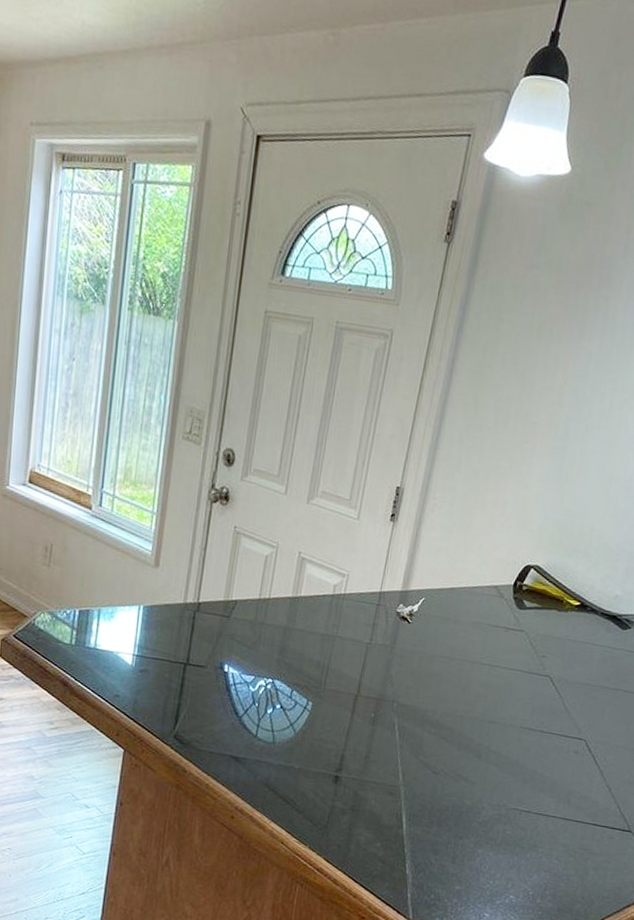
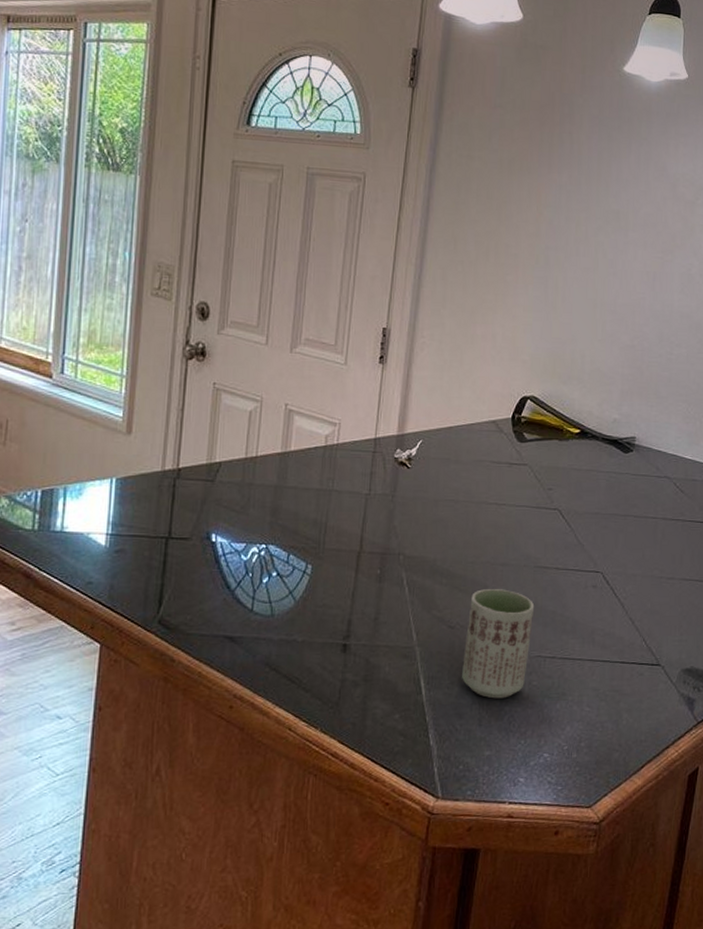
cup: none [441,742,517,842] -> present [462,589,535,699]

